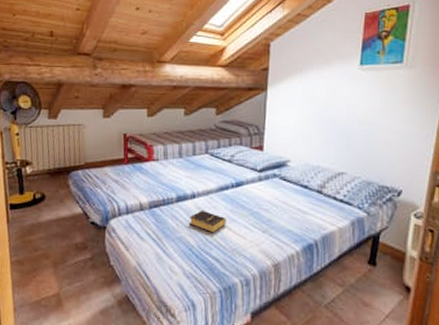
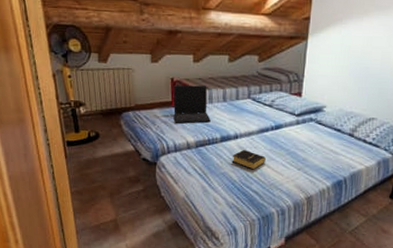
laptop: none [126,140,165,183] -> present [173,85,211,124]

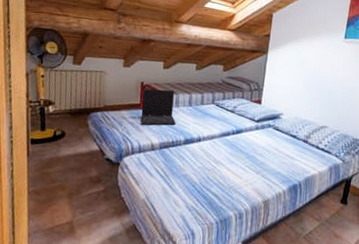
book: present [231,149,266,170] -> none [193,152,226,173]

